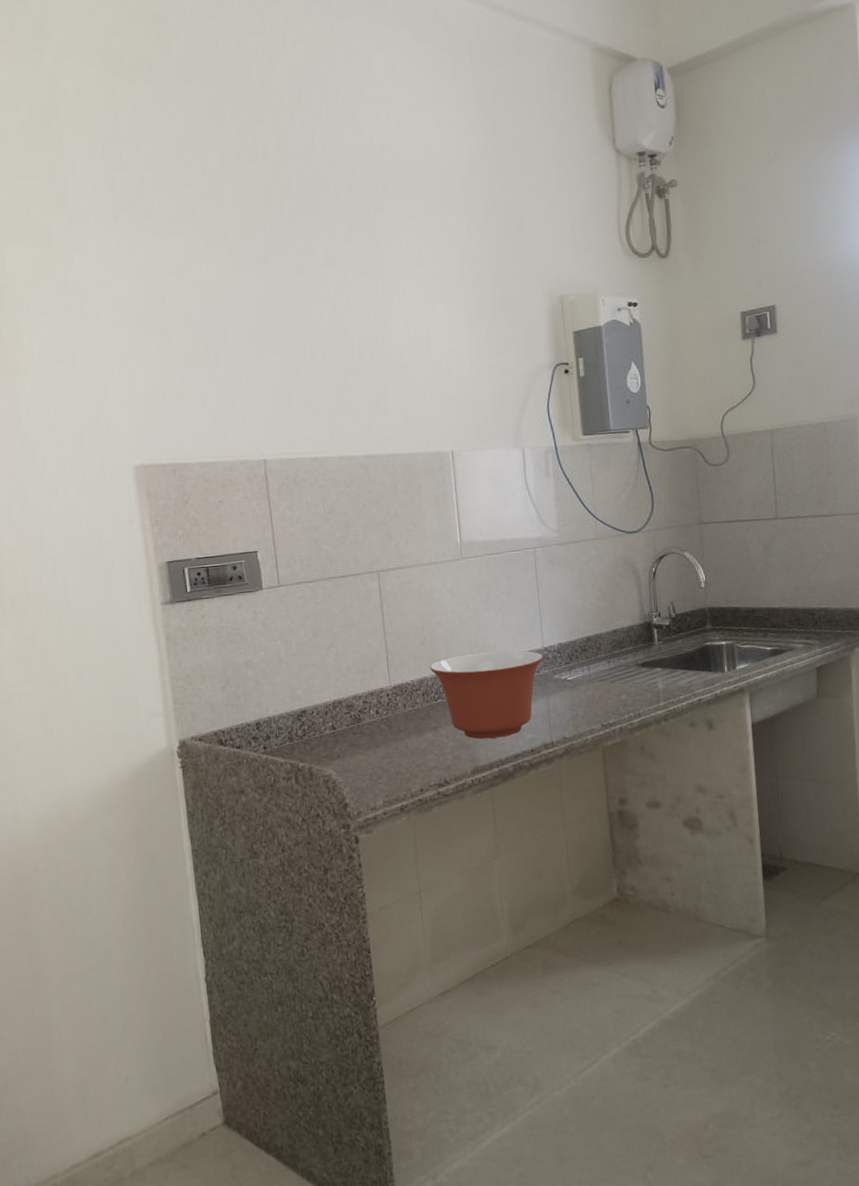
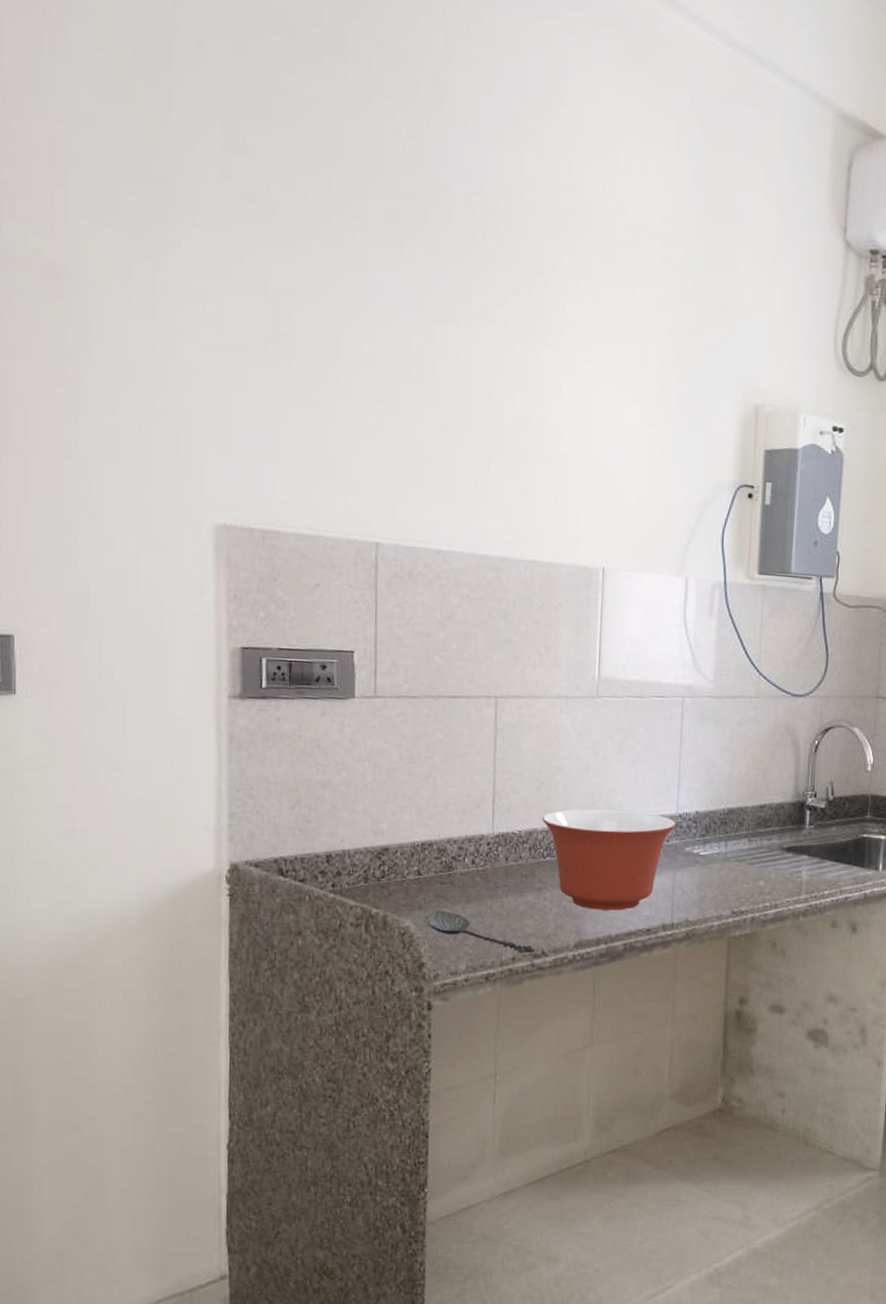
spoon: none [343,756,438,785] -> present [425,910,534,954]

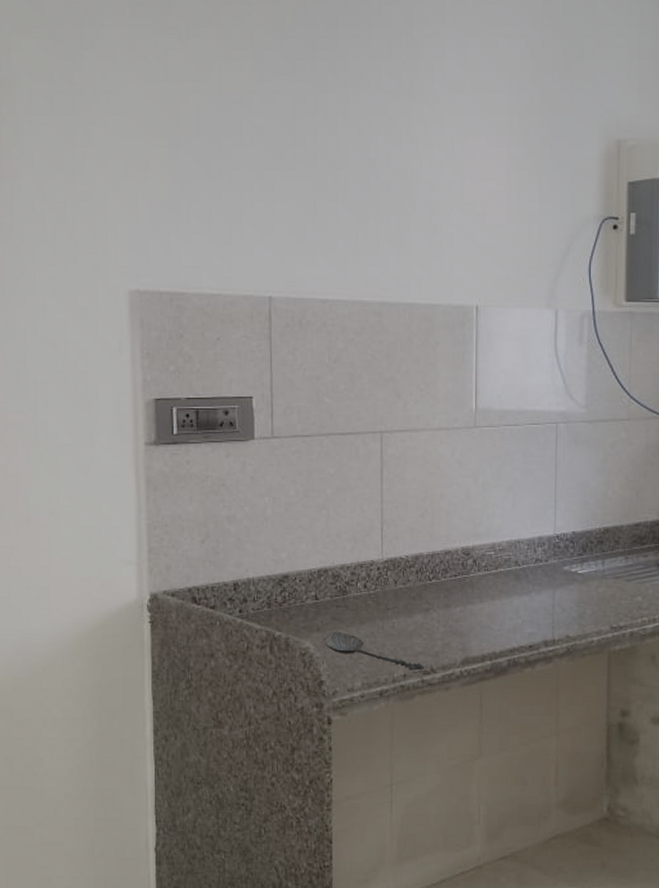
mixing bowl: present [541,808,676,911] -> none [426,533,554,628]

